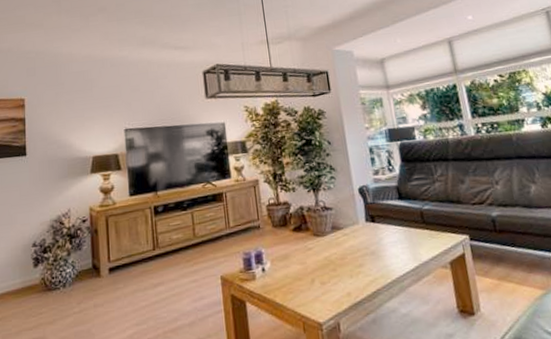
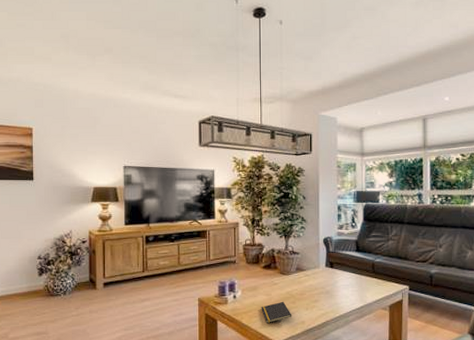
notepad: none [296,269,335,299] -> present [261,301,292,323]

